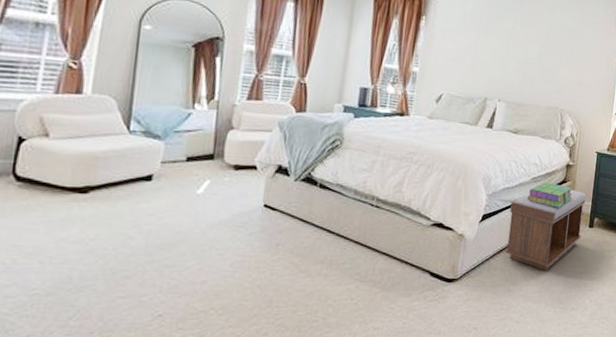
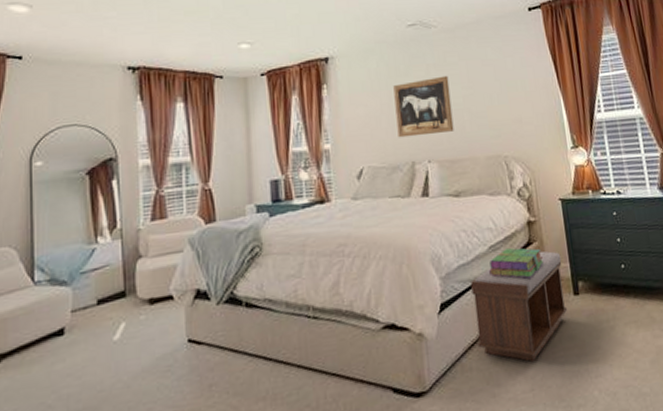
wall art: none [478,30,531,80] -> present [393,75,454,138]

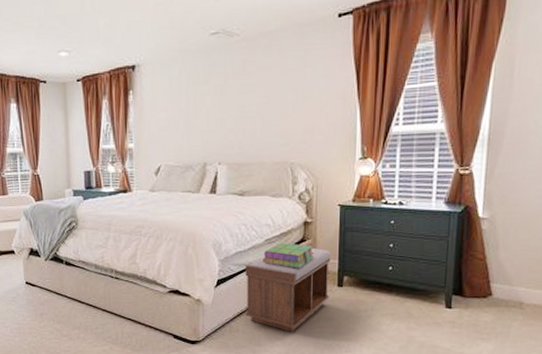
wall art: present [393,75,454,138] -> none [192,84,246,141]

